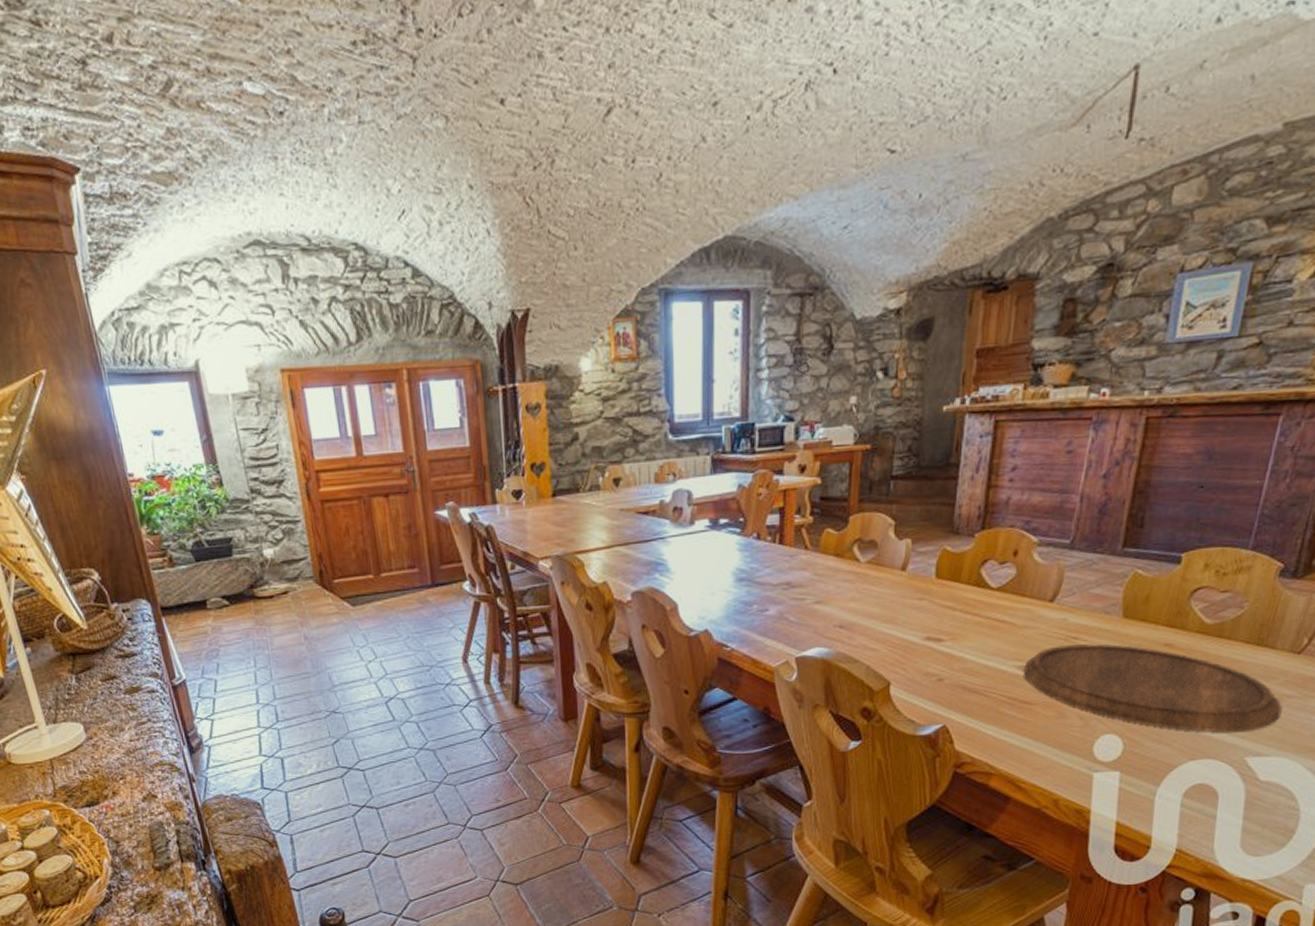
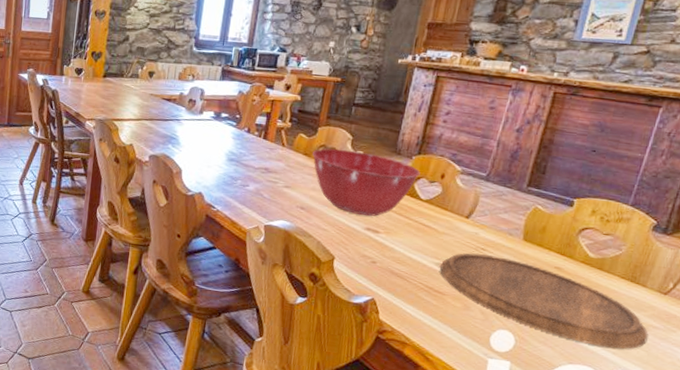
mixing bowl: none [846,539,987,623] -> present [312,148,420,216]

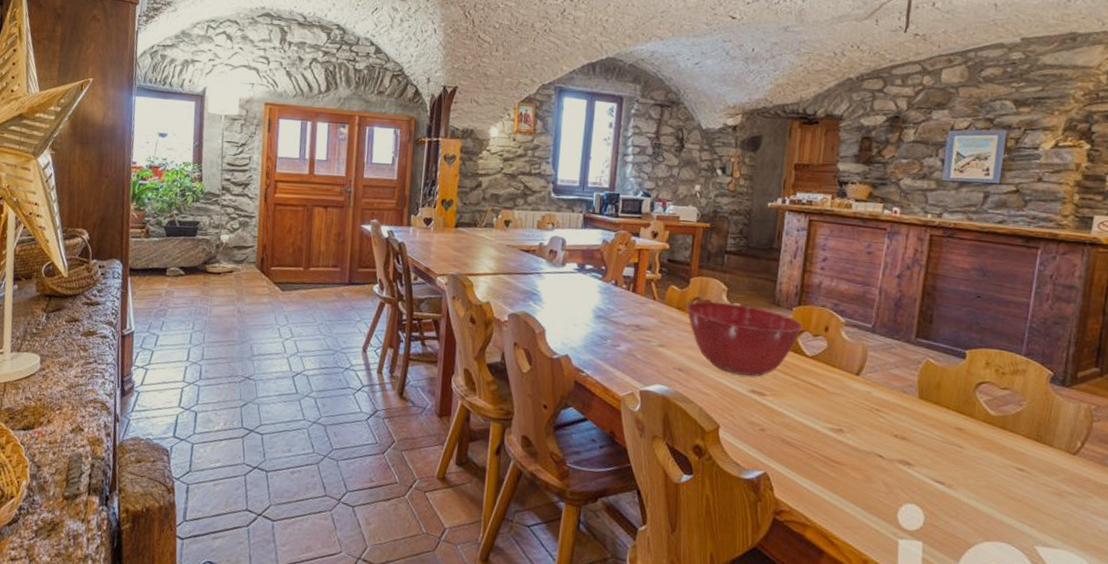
cutting board: present [440,253,649,349] -> none [835,415,1064,521]

